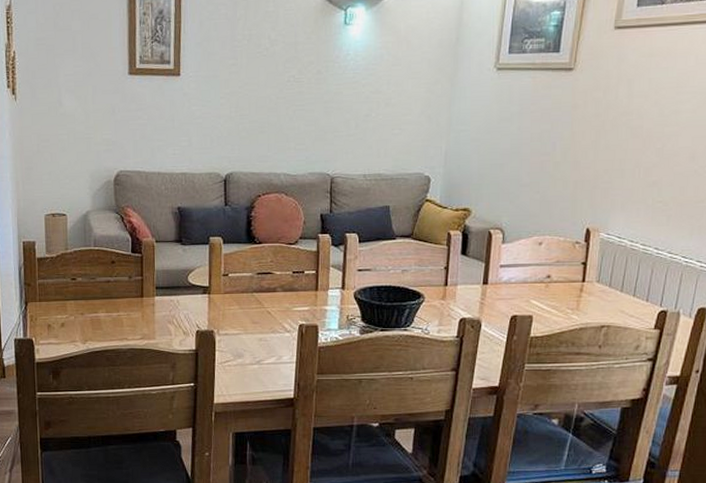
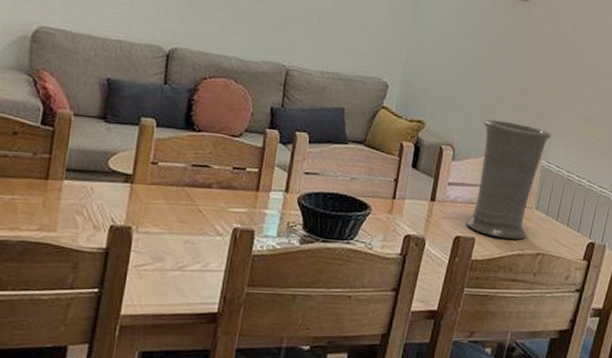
vase: none [521,198,609,314] -> present [465,119,551,239]

